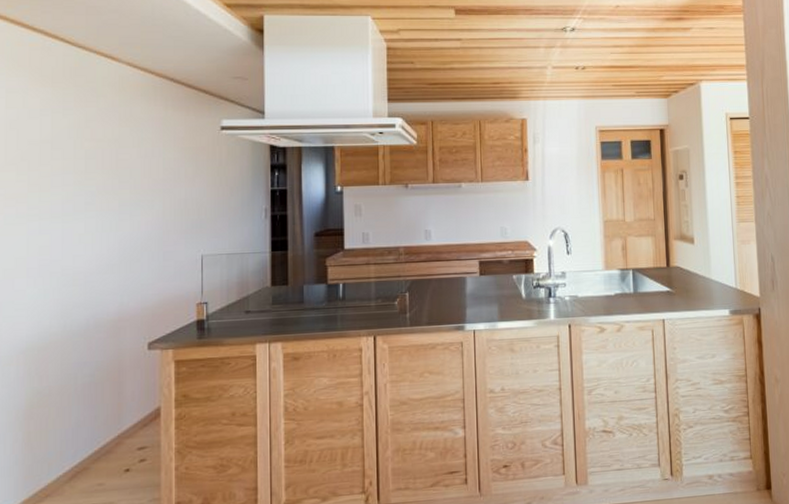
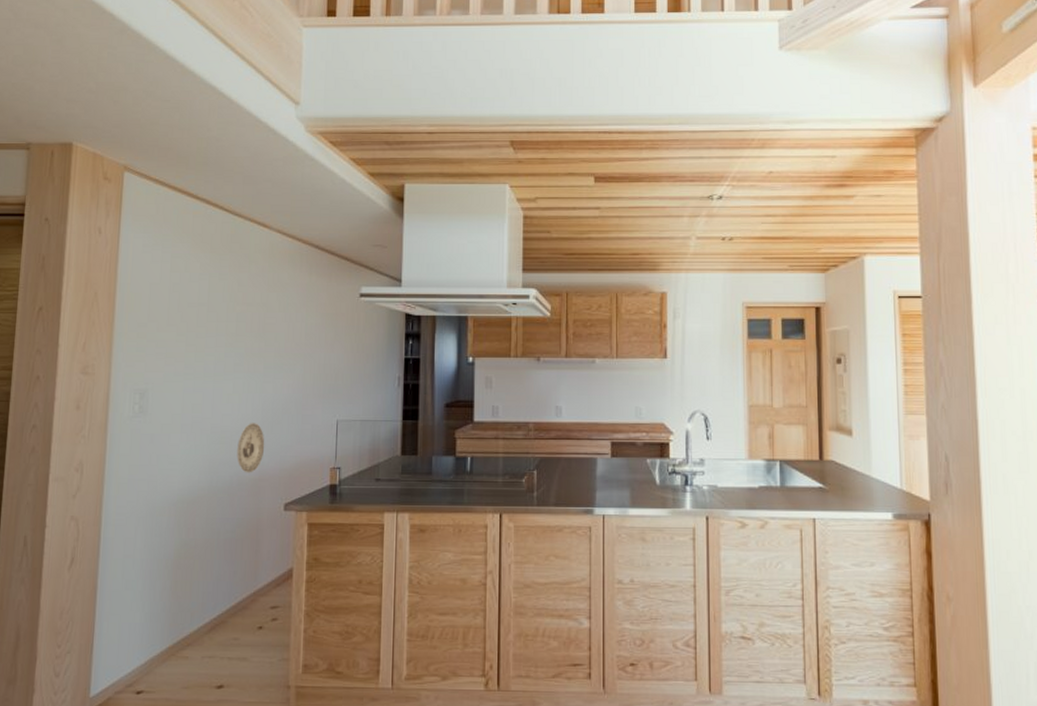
decorative plate: none [92,262,124,315] -> present [237,423,265,473]

